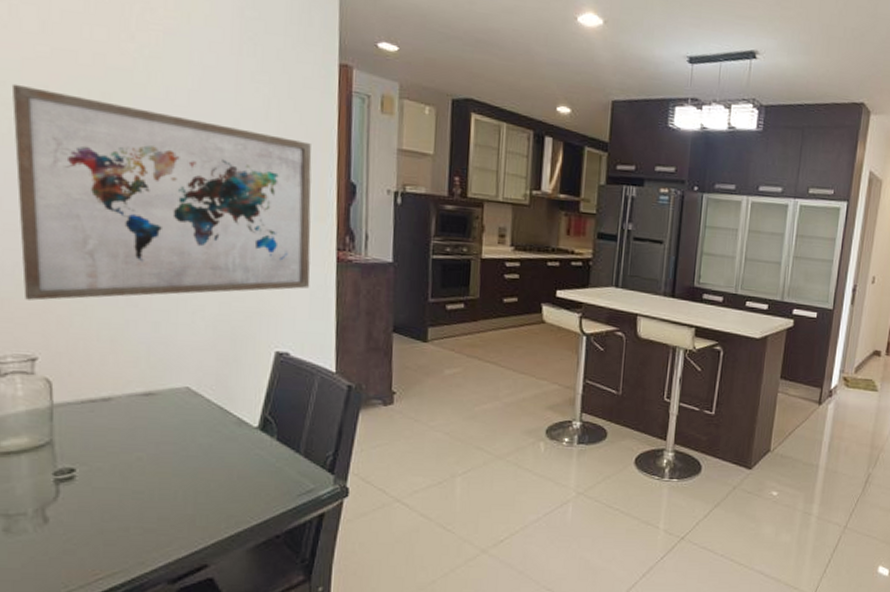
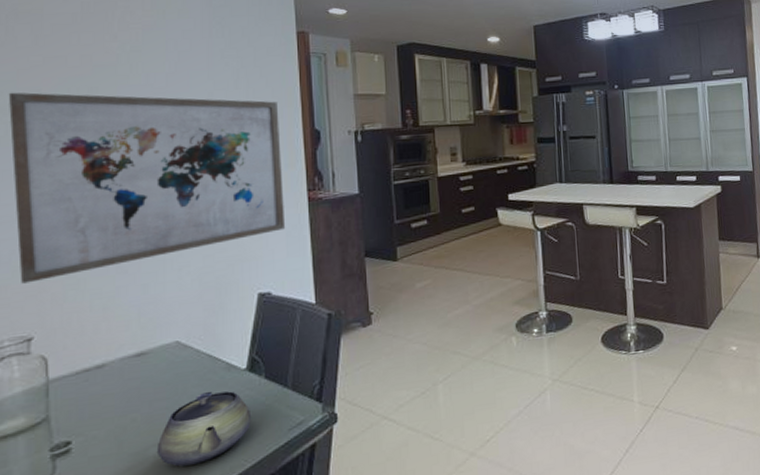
teapot: none [161,443,261,514] -> present [156,391,252,467]

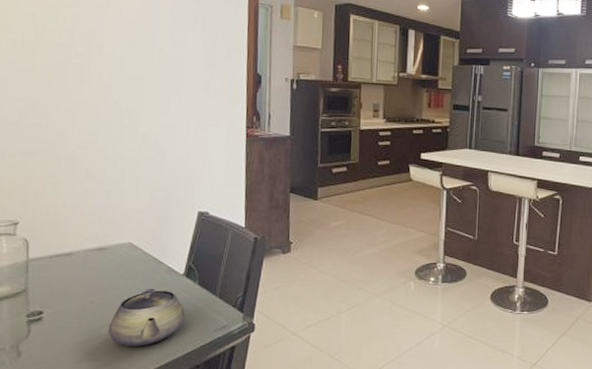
wall art: present [8,92,286,284] -> none [9,13,228,177]

